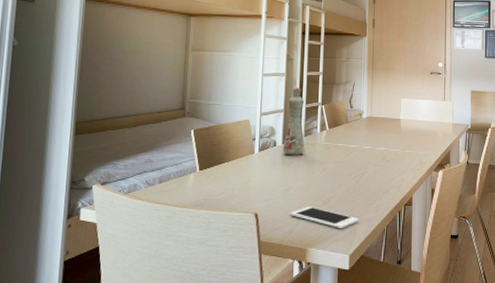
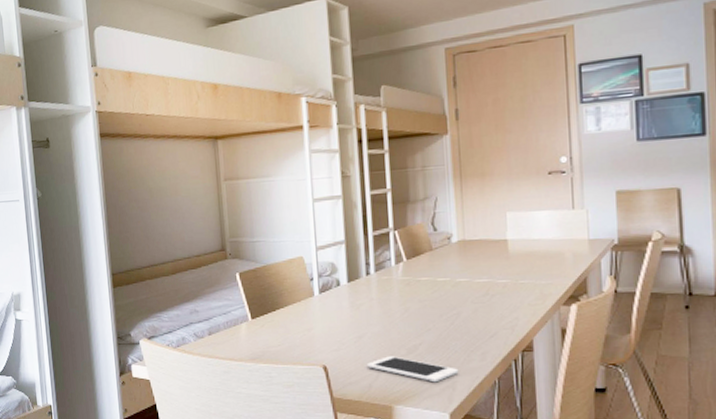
bottle: present [283,87,305,156] -> none [349,211,378,296]

